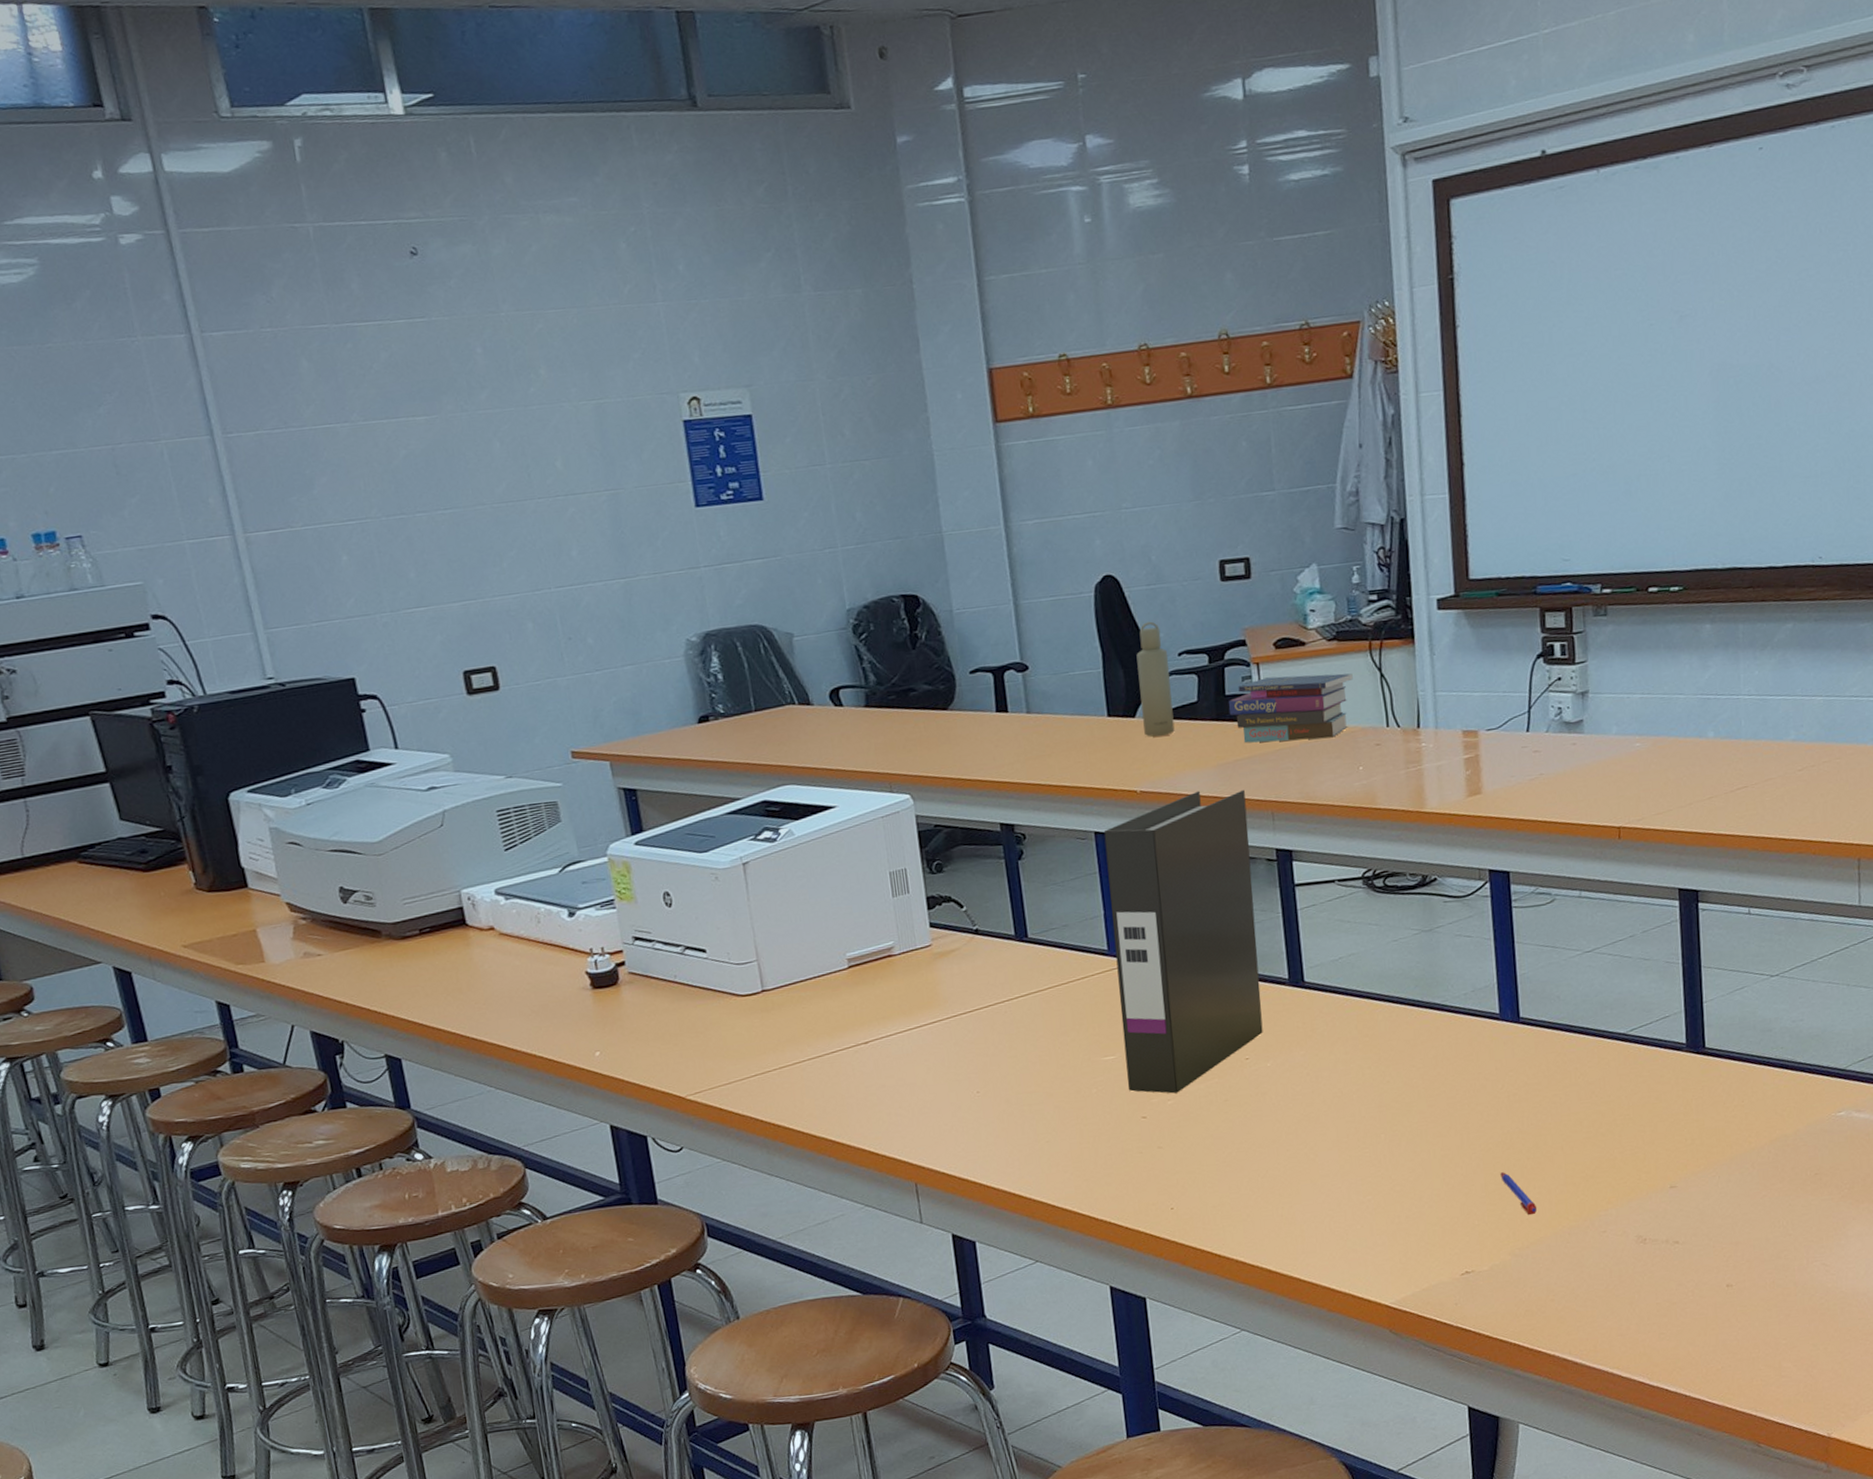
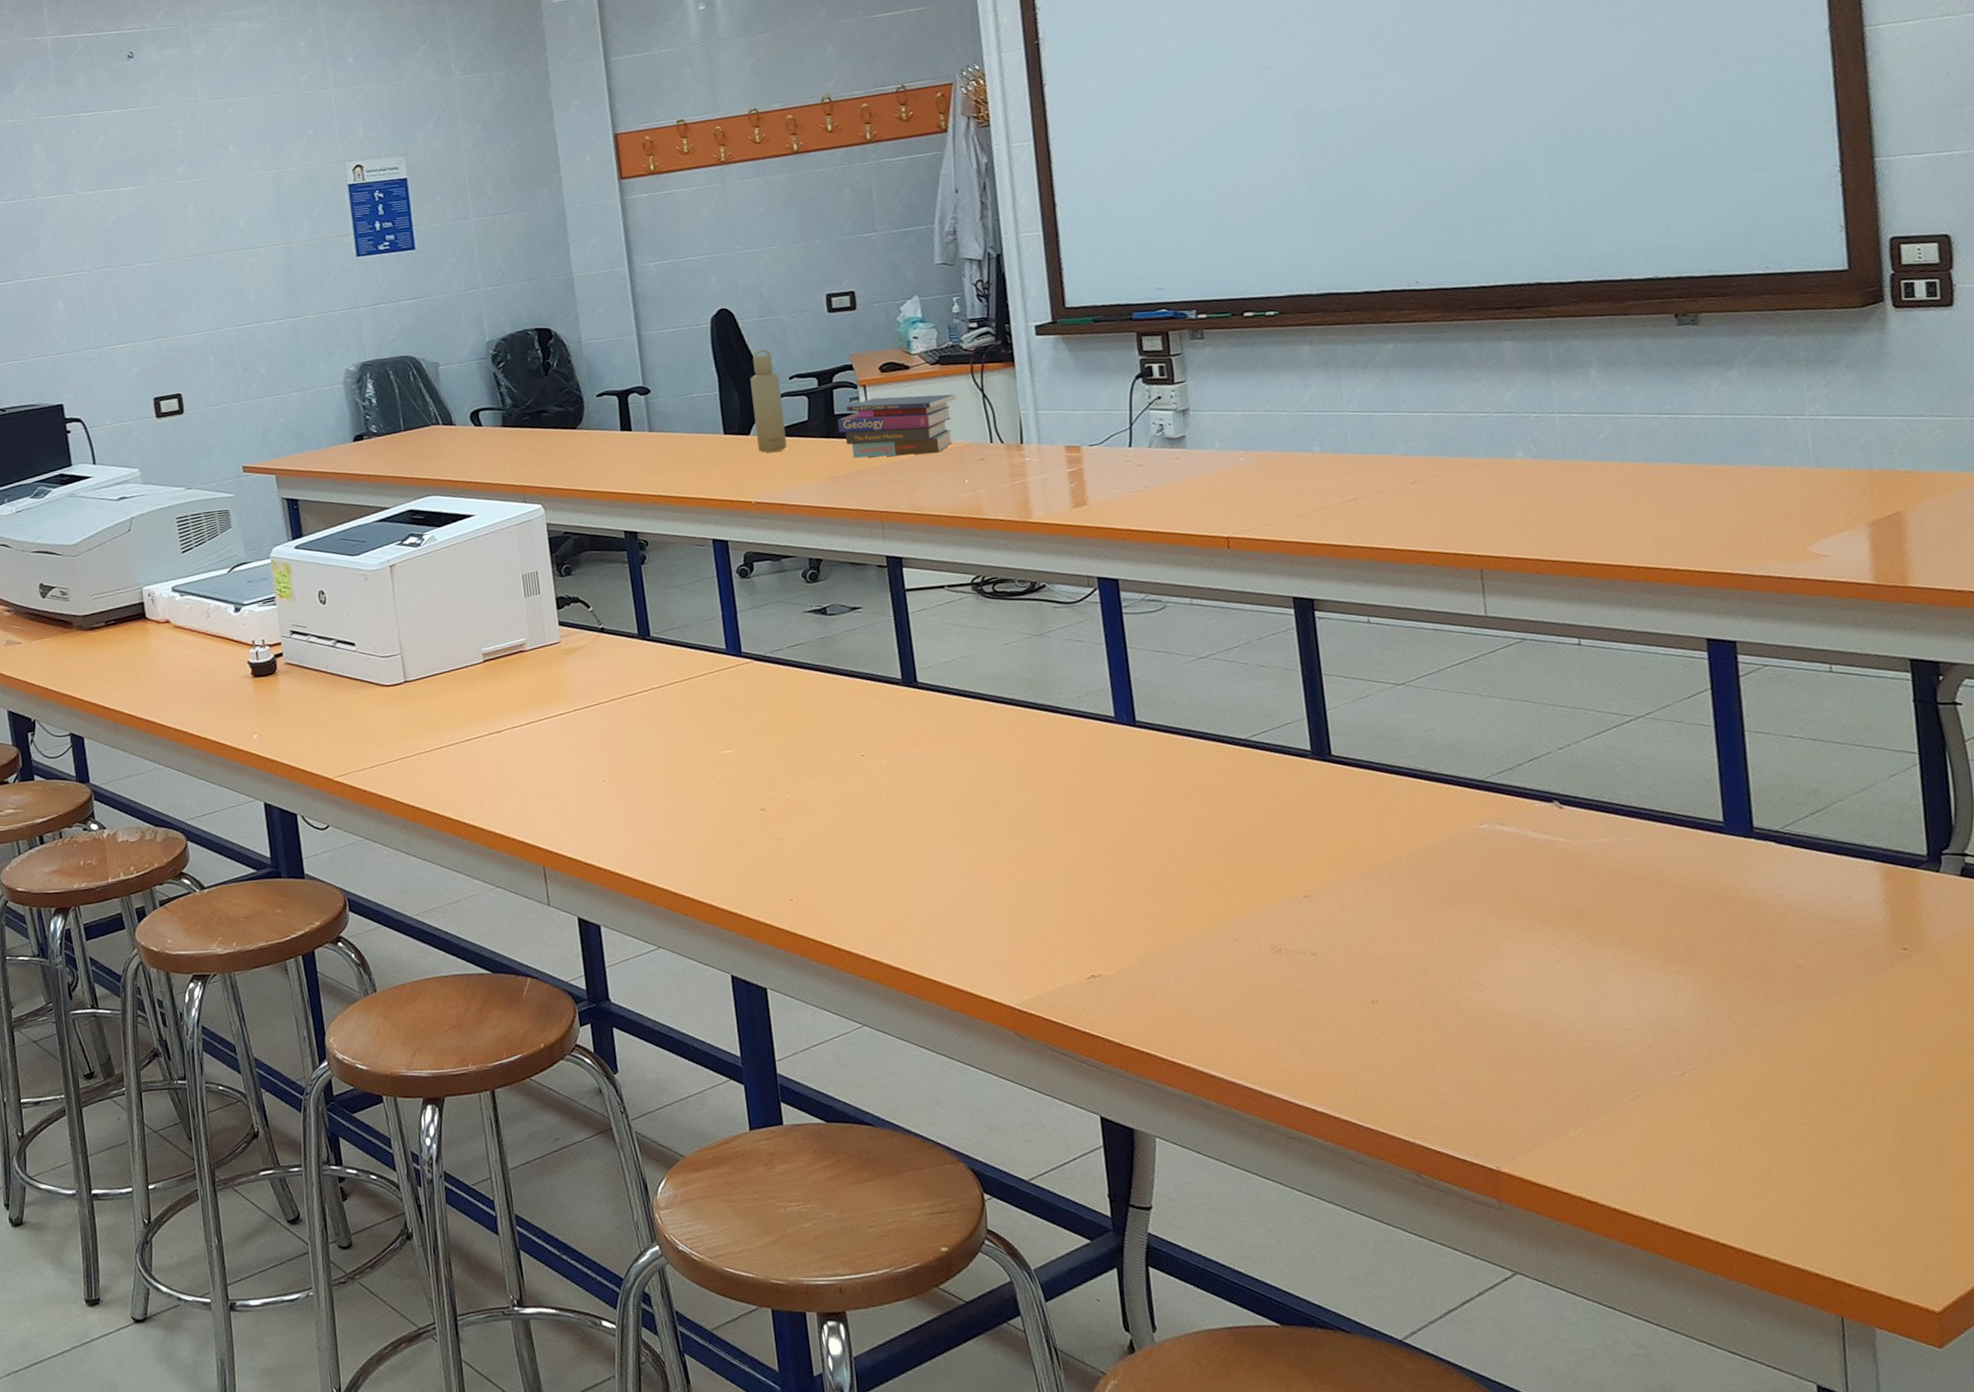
binder: present [1103,789,1263,1094] -> none [721,501,878,788]
pen: present [1500,1172,1537,1216] -> none [1123,875,1164,920]

